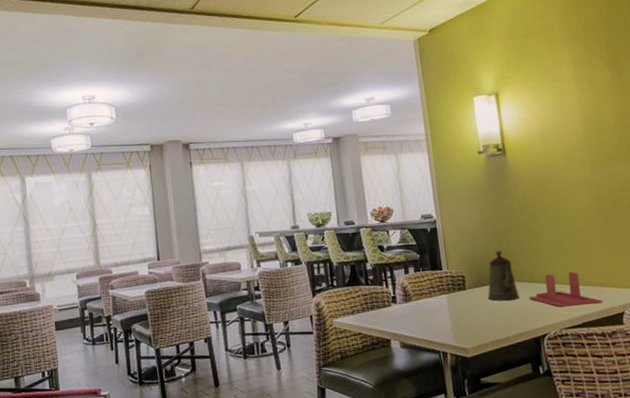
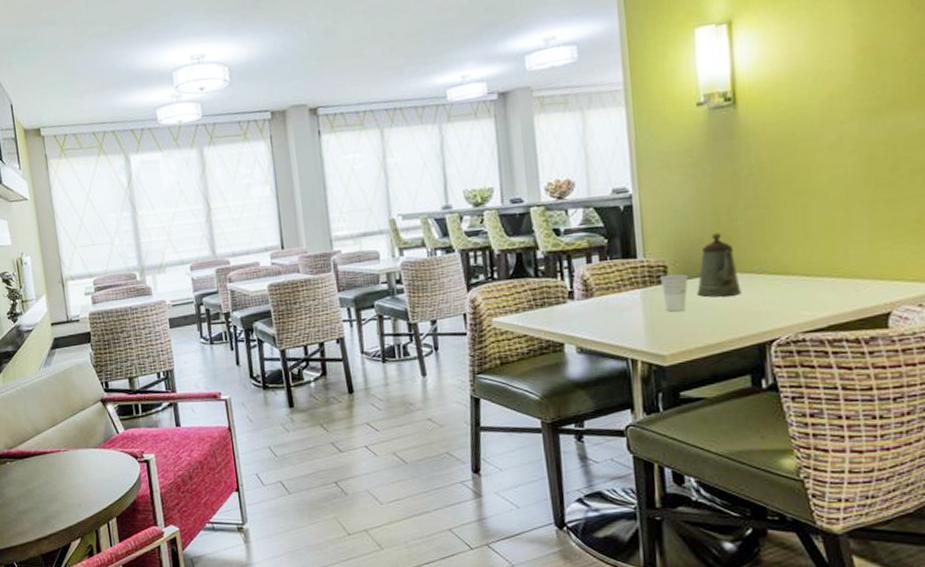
cup: none [459,282,482,313] -> present [659,274,690,312]
napkin holder: present [528,271,603,307] -> none [754,259,861,306]

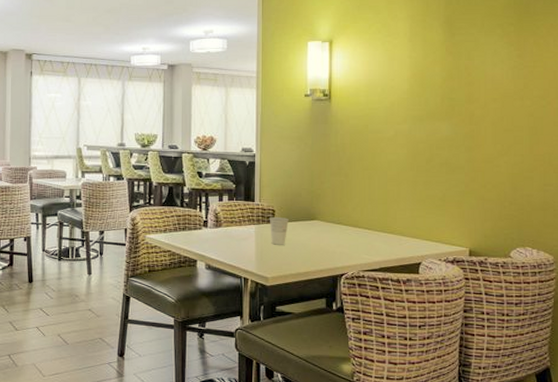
coffee pot: present [696,233,741,297] -> none [293,191,324,238]

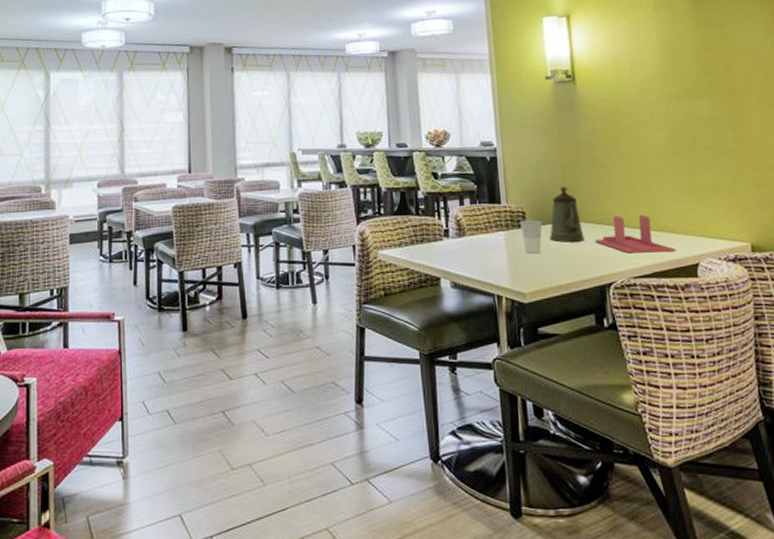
coffee pot: none [293,191,324,238] -> present [549,186,585,242]
napkin holder: none [332,218,403,251] -> present [594,214,676,253]

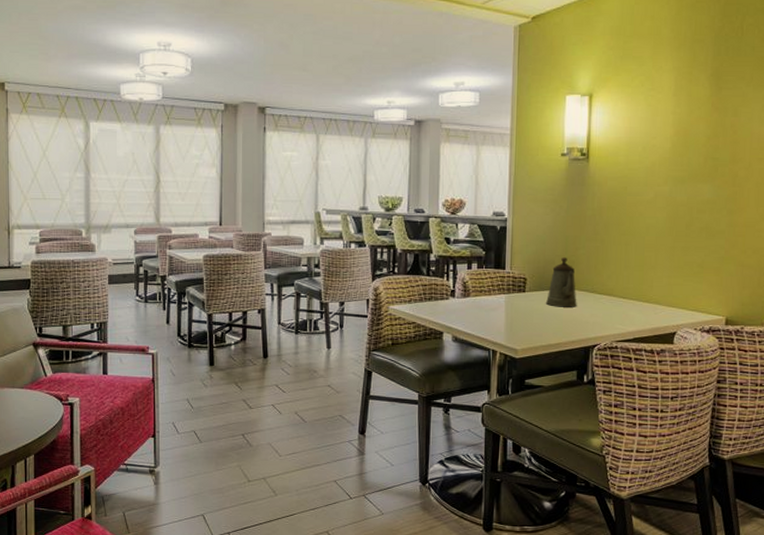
cup: present [519,220,543,254] -> none [520,286,542,315]
napkin holder: present [594,214,676,253] -> none [585,286,658,321]

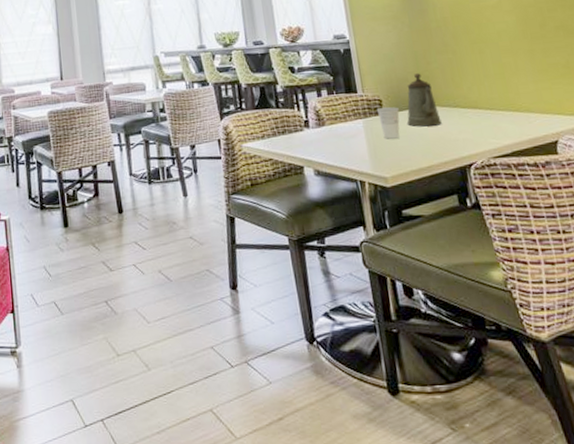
cup: none [520,286,542,315] -> present [376,107,400,139]

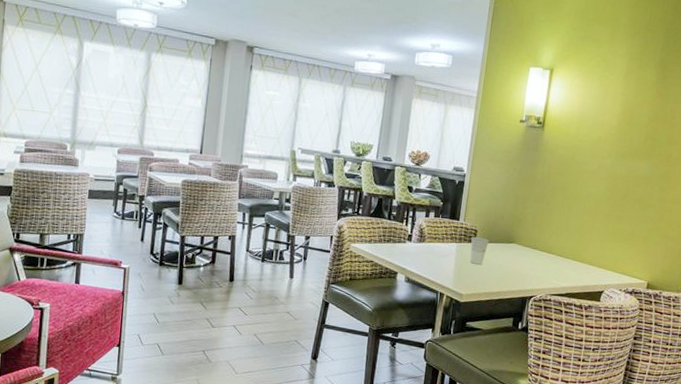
coffee pot: present [406,73,442,127] -> none [491,214,521,261]

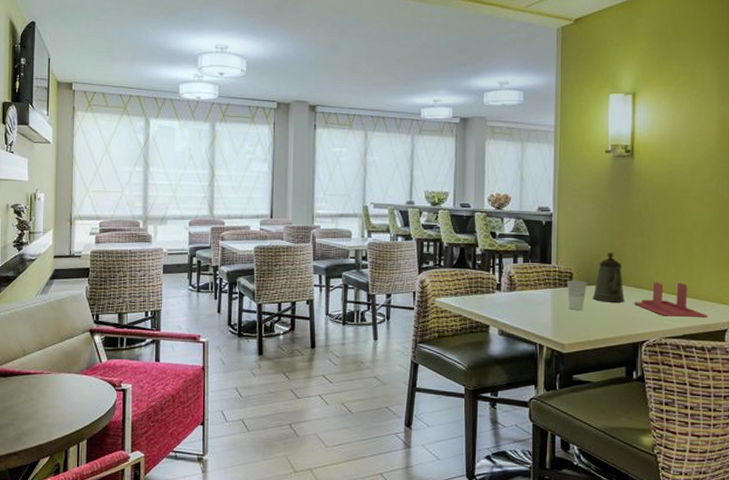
coffee pot: none [491,214,521,261] -> present [592,252,624,303]
napkin holder: none [527,244,589,279] -> present [633,282,708,317]

